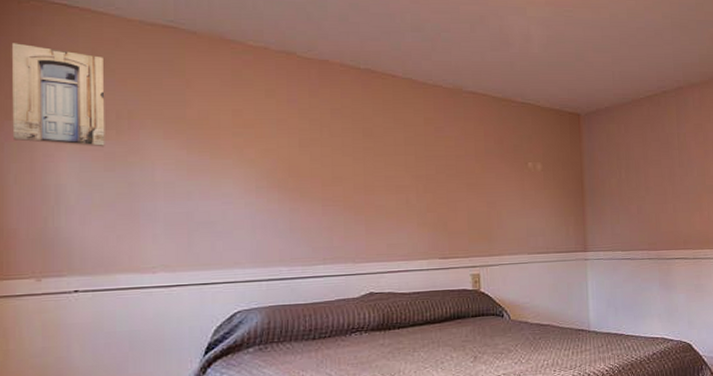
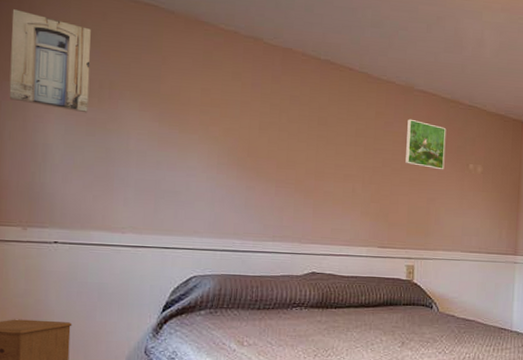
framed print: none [459,122,502,172] -> present [405,119,447,170]

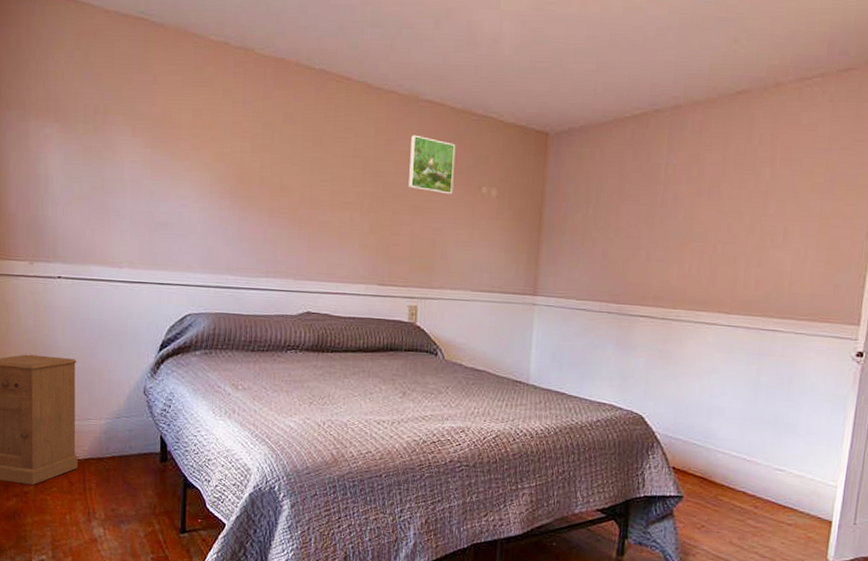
wall art: present [9,9,91,113] -> none [11,33,85,141]

